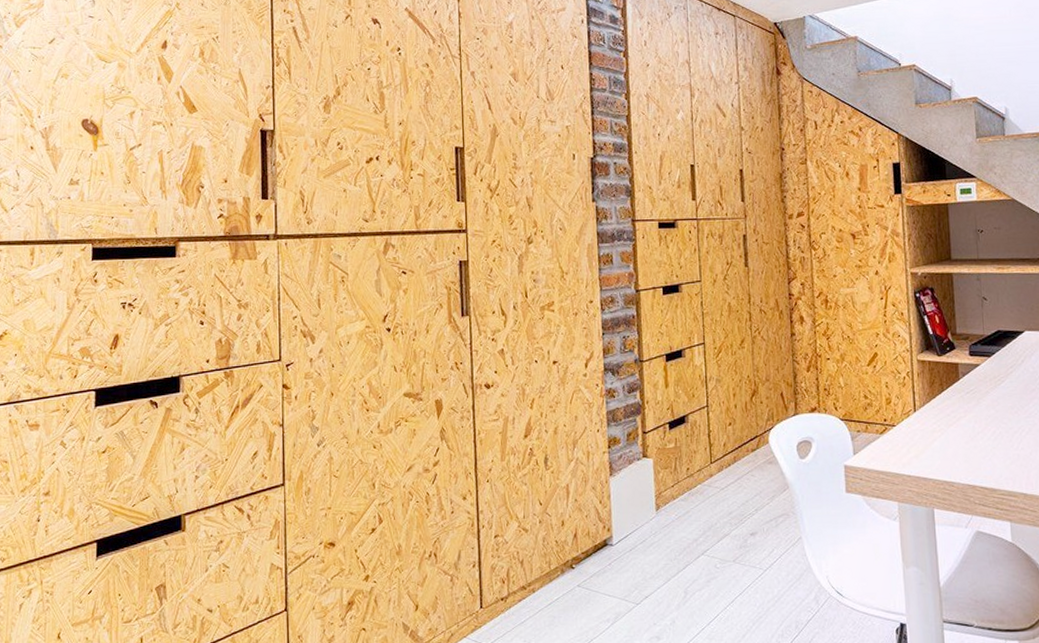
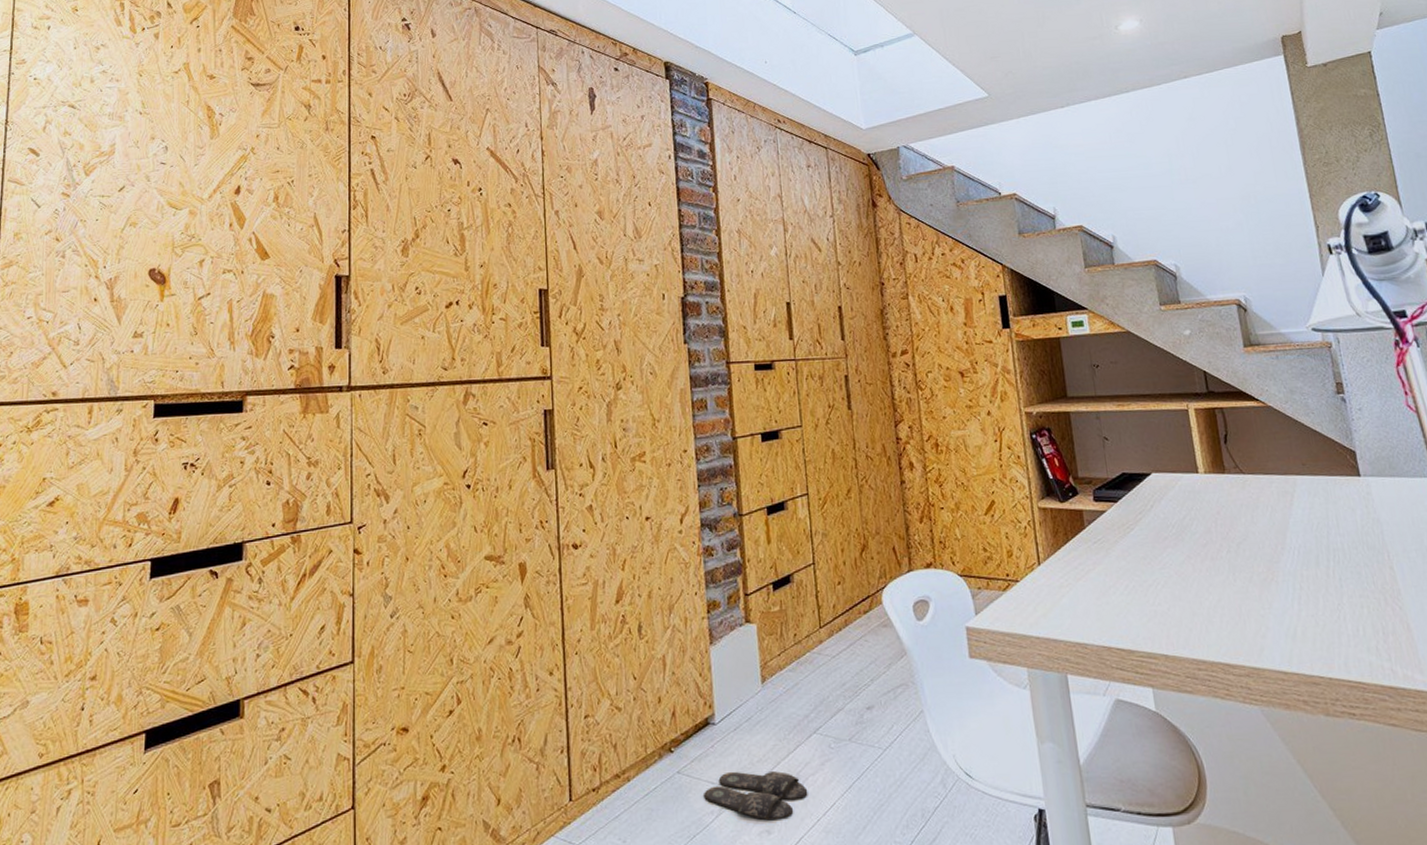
slippers: none [601,586,695,628] -> present [704,770,808,821]

